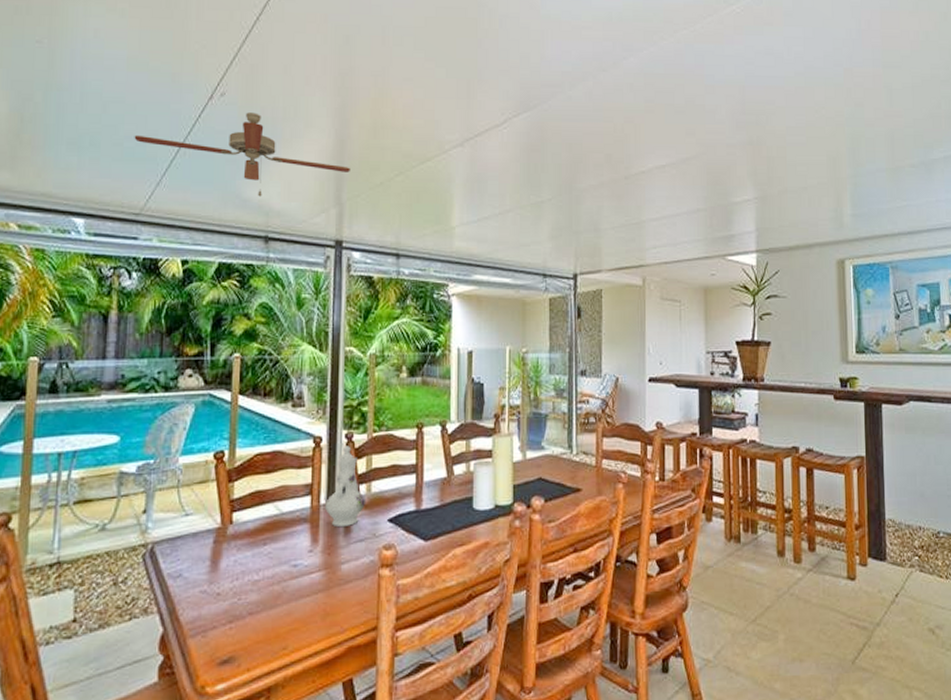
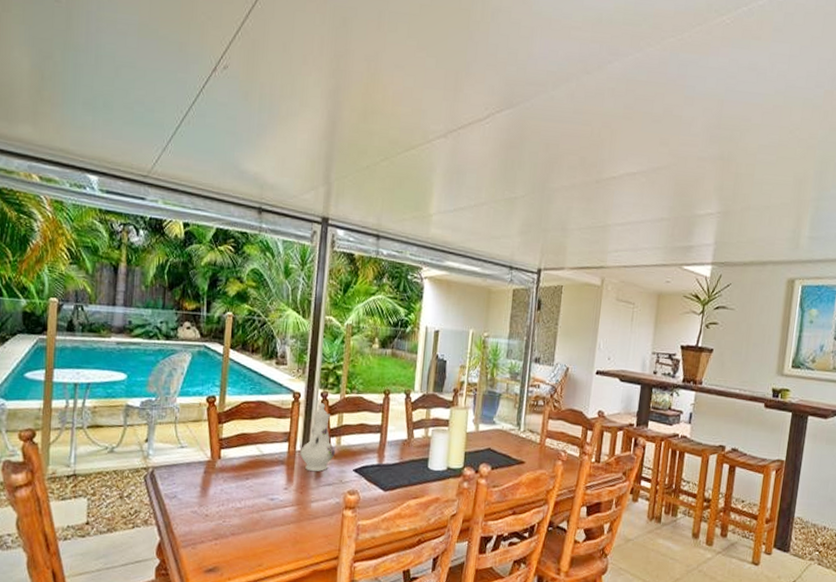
ceiling fan: present [134,112,350,197] -> none [143,87,340,170]

